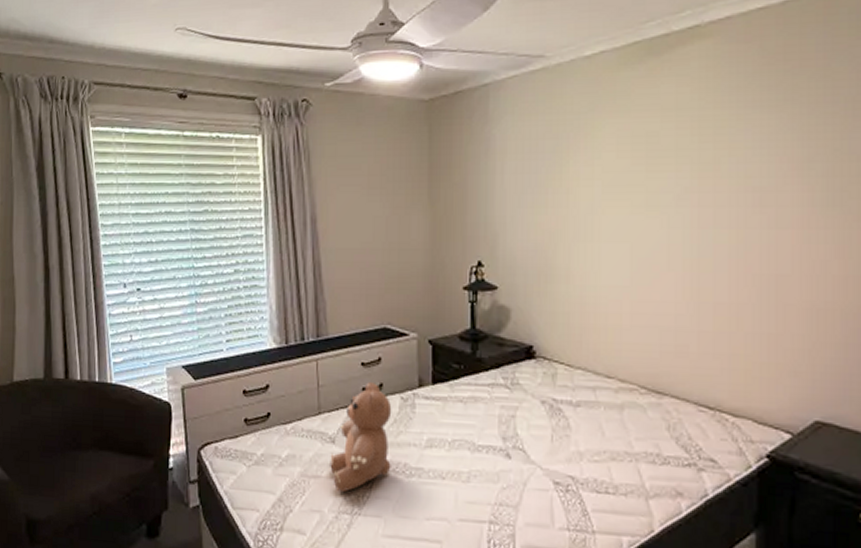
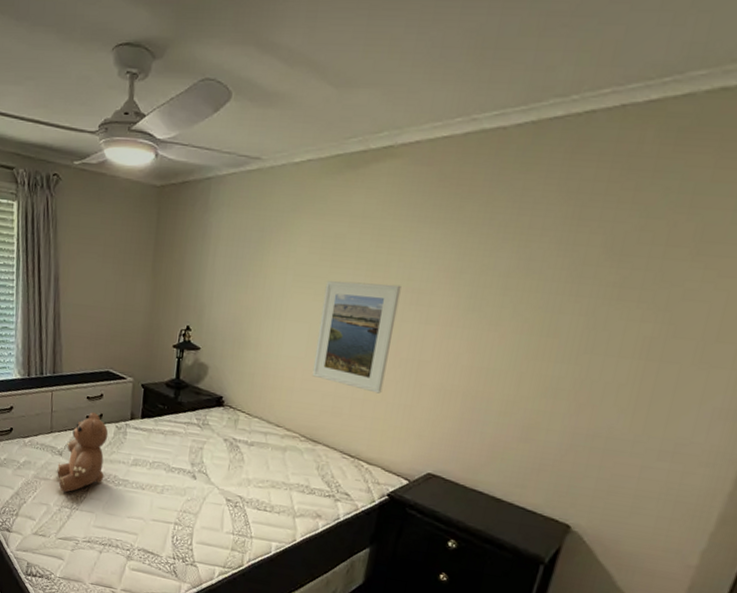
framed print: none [643,184,738,322] -> present [312,281,401,394]

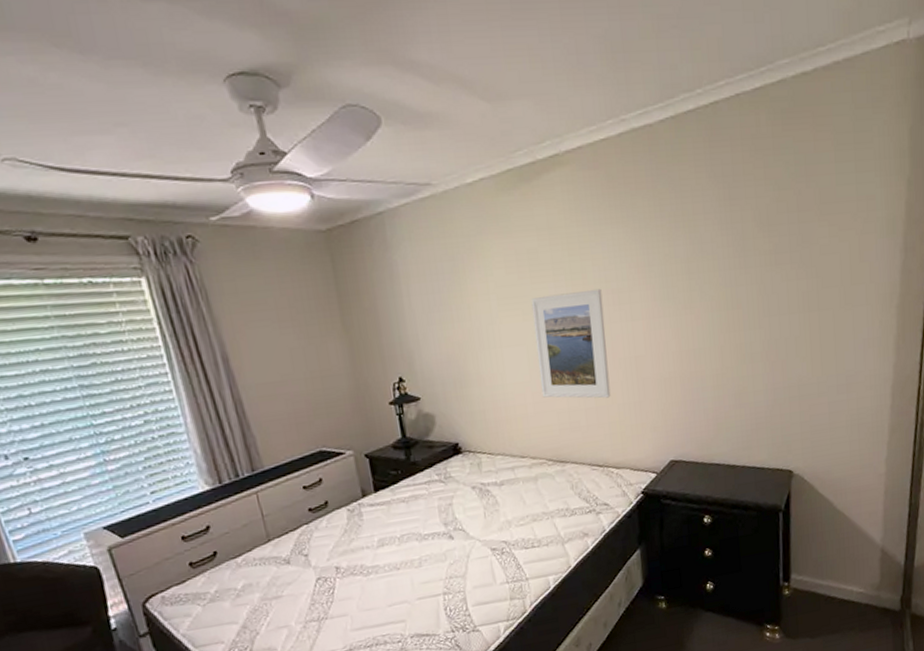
teddy bear: present [57,412,109,493] -> none [287,502,349,605]

